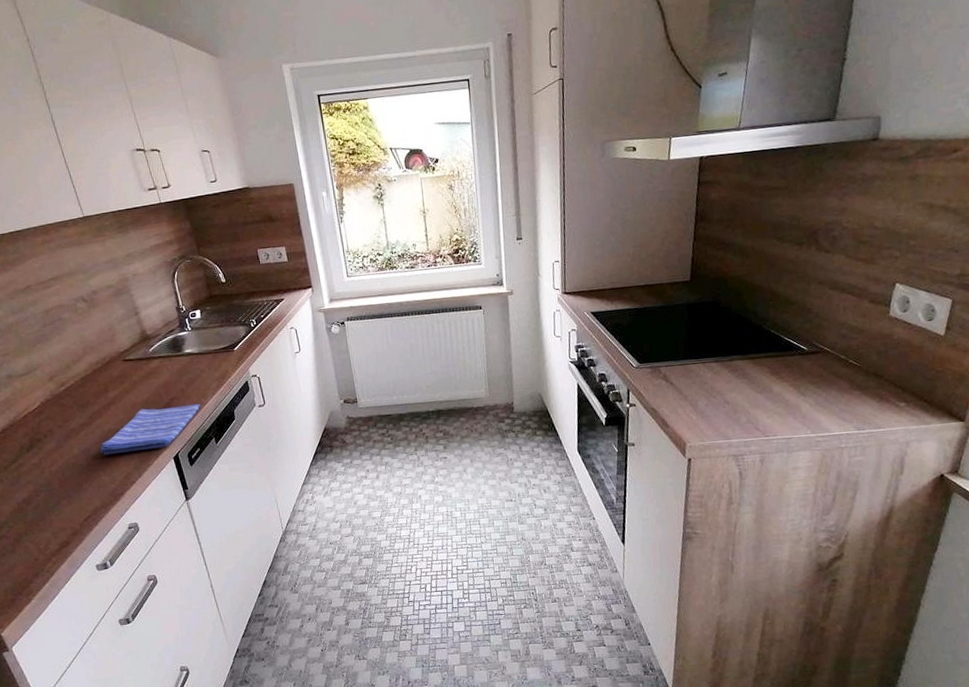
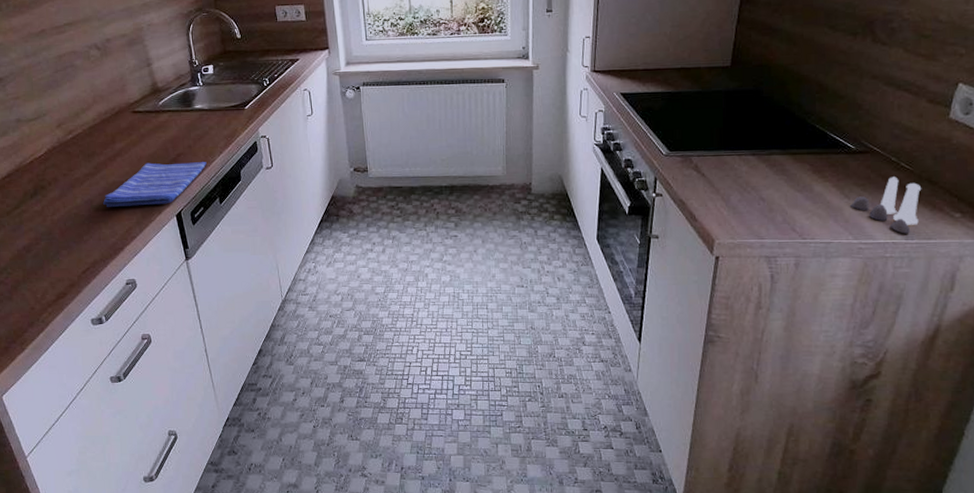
salt and pepper shaker set: none [807,373,870,425] -> present [850,177,922,234]

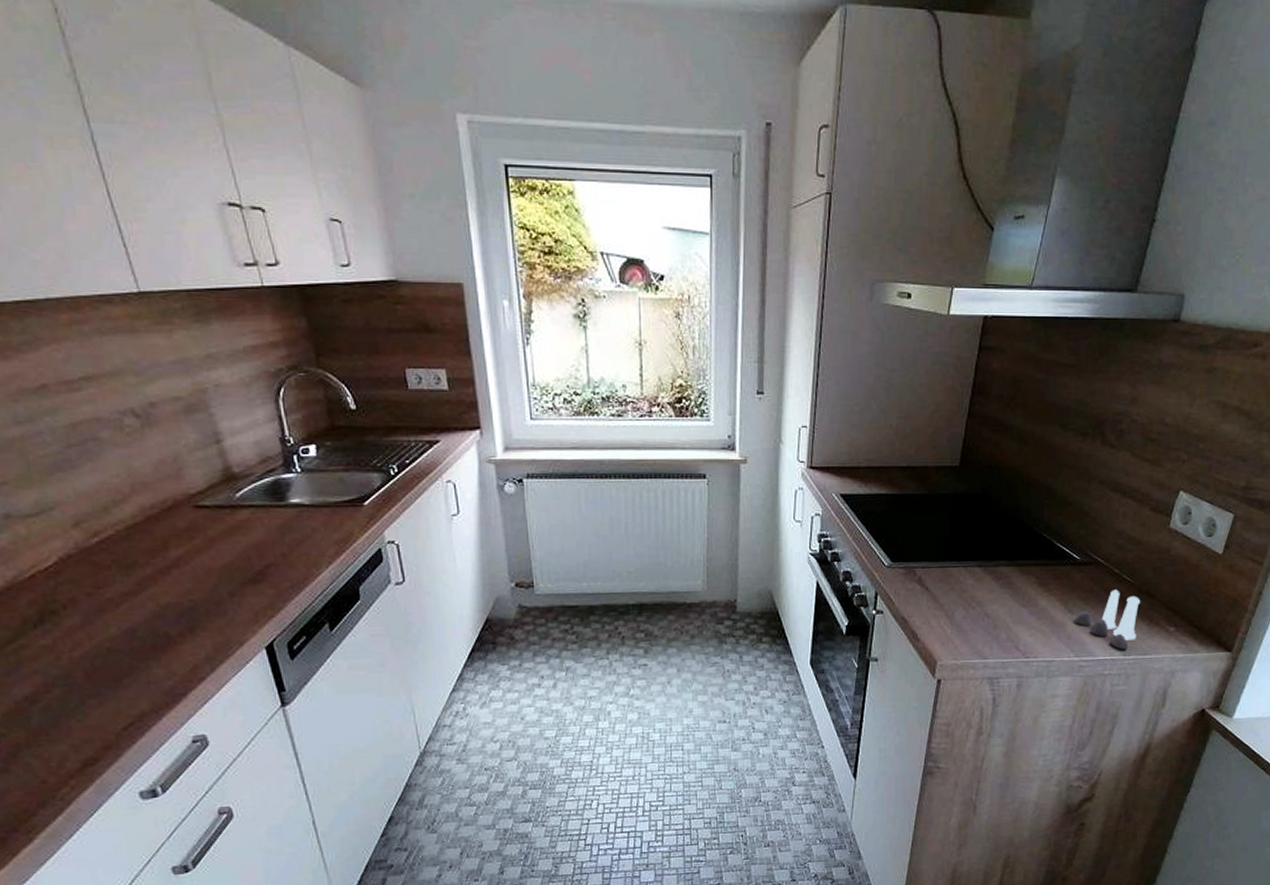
dish towel: present [103,162,207,207] -> none [152,575,310,638]

